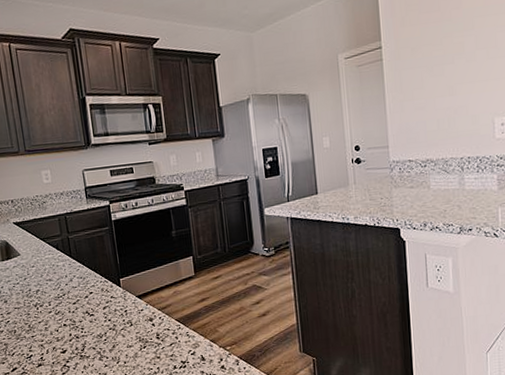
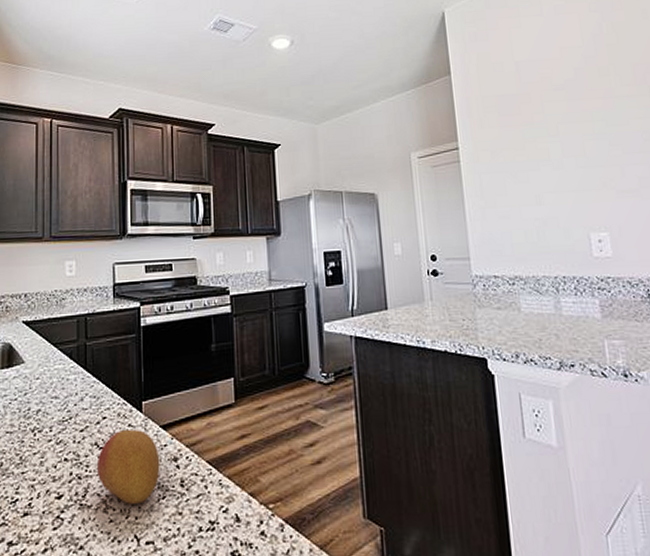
fruit: none [89,300,140,353] -> present [96,430,160,504]

